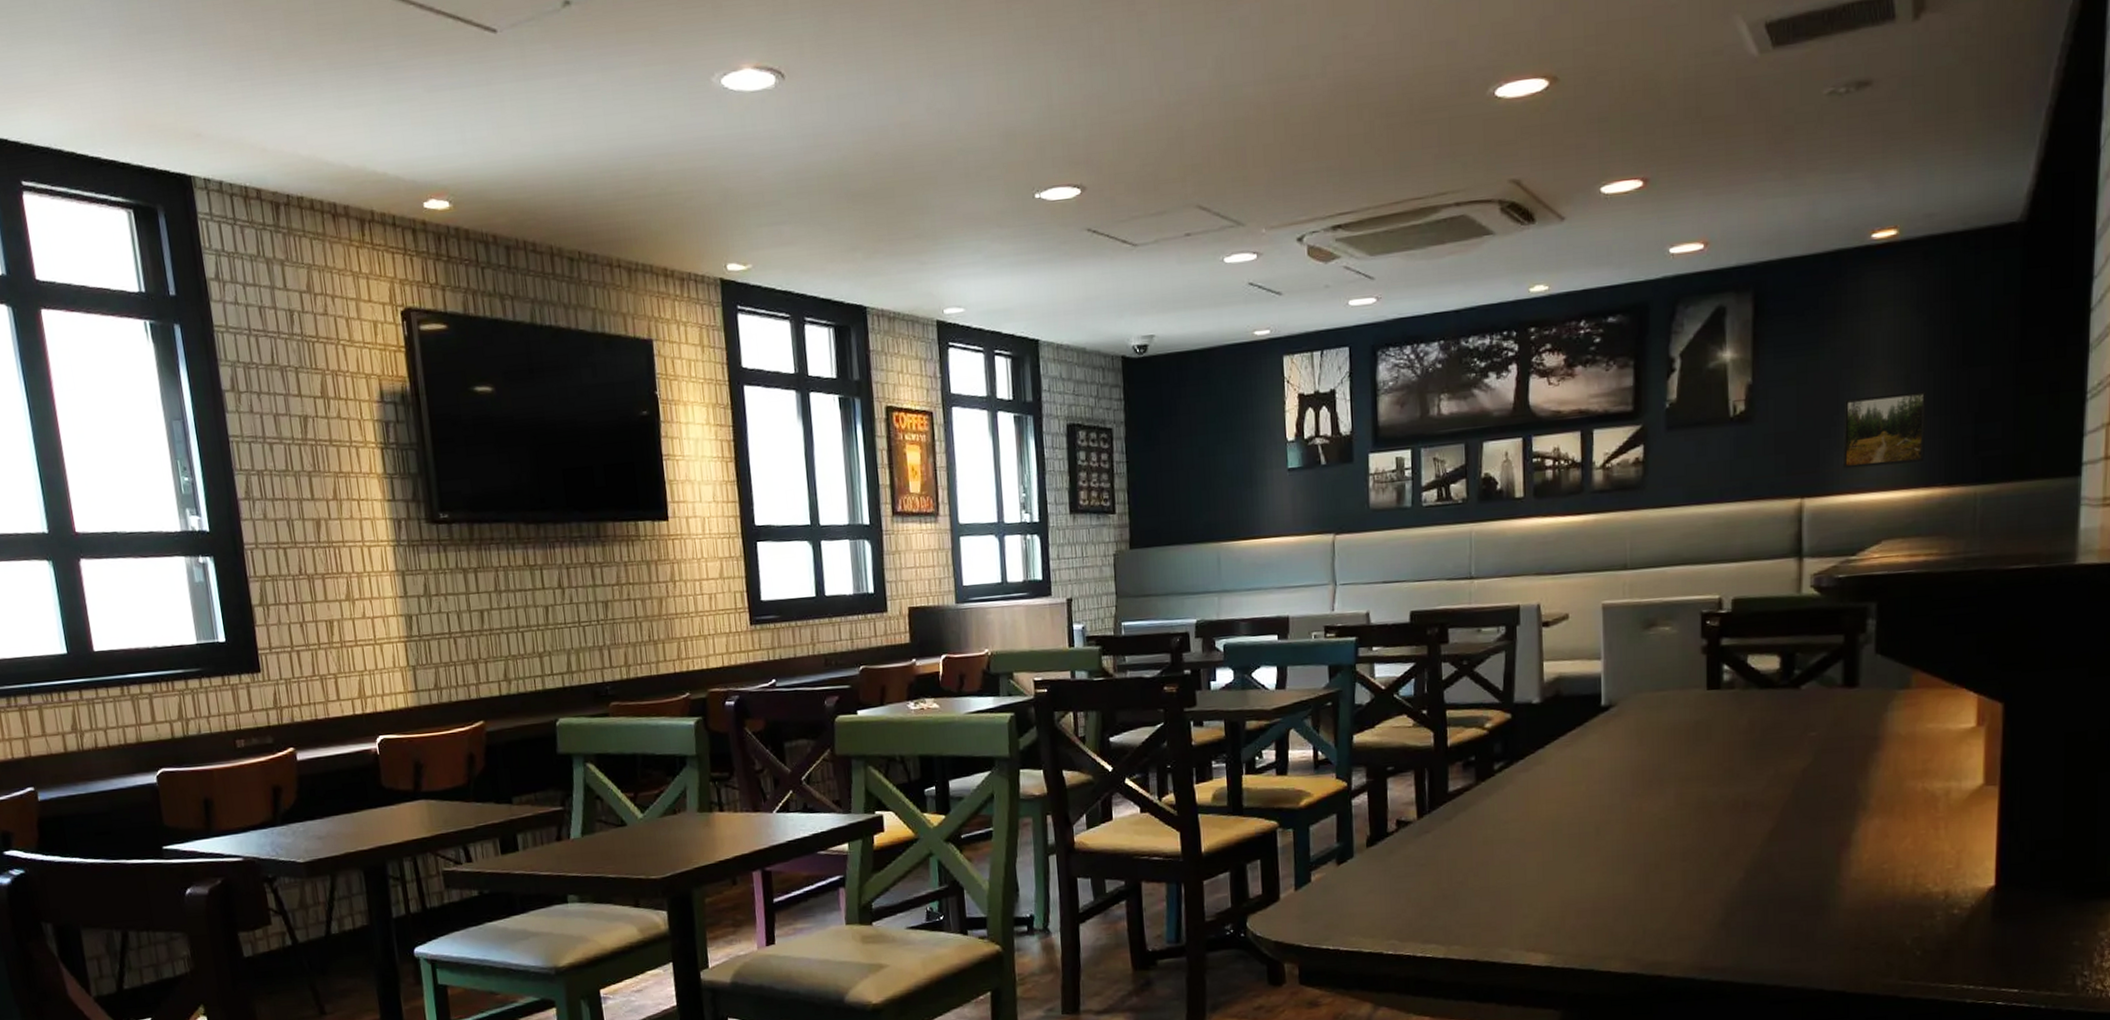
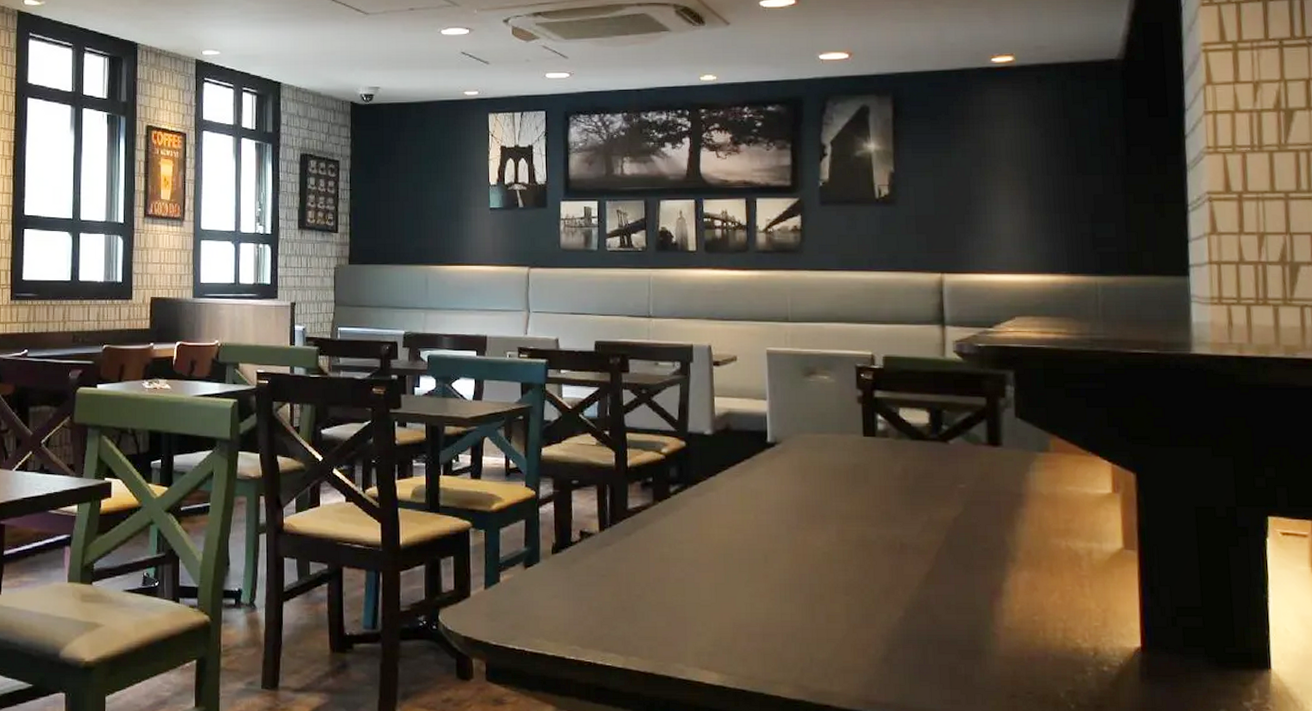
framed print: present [1842,391,1926,469] -> none [975,191,1049,252]

